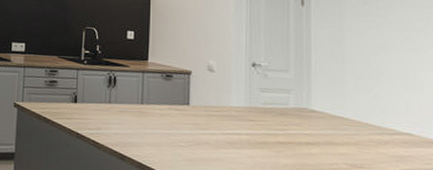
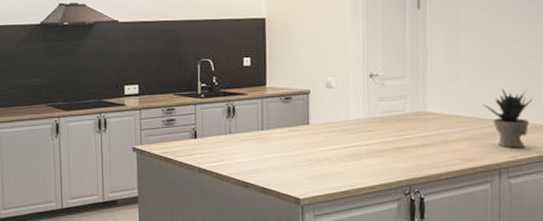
potted plant: none [369,96,425,163] -> present [482,89,533,148]

